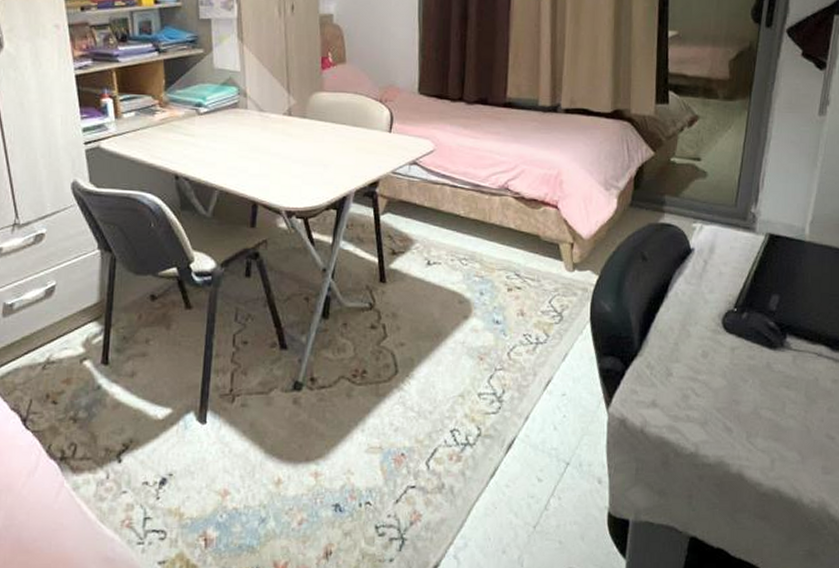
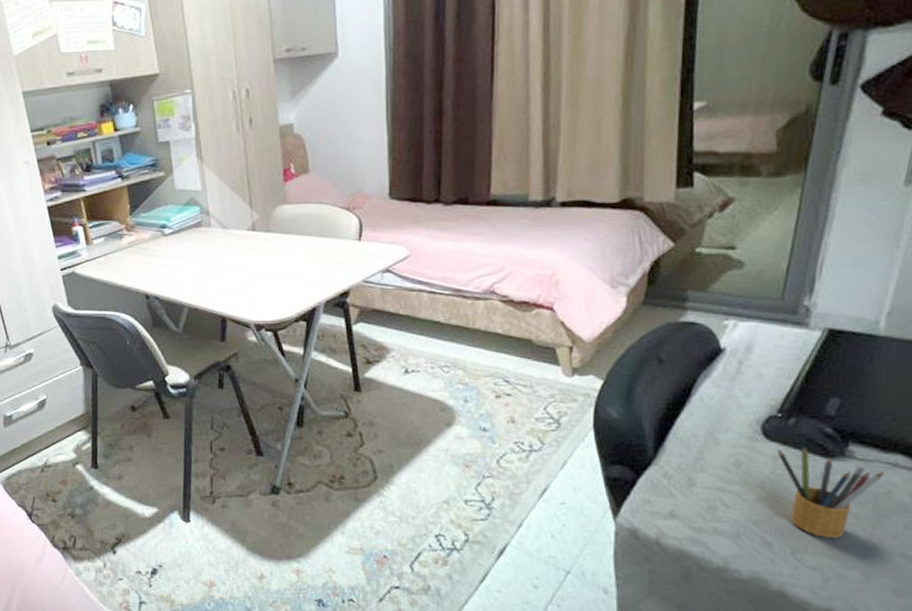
pencil box: none [734,338,813,422] -> present [777,446,885,538]

